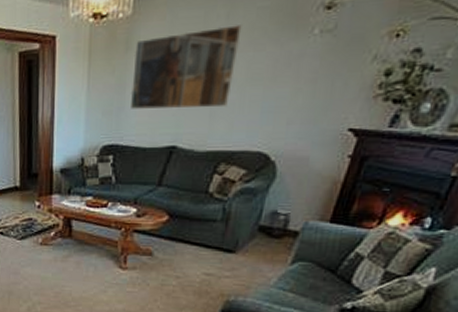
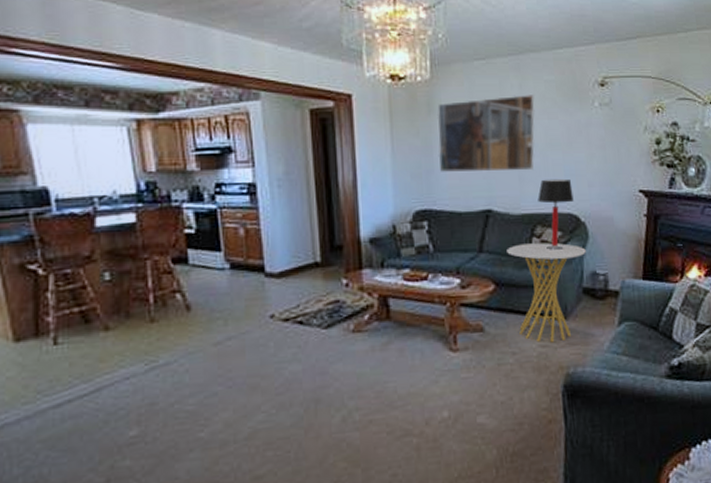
side table: none [185,180,270,272] -> present [507,242,586,343]
table lamp: none [226,115,268,187] -> present [537,178,574,250]

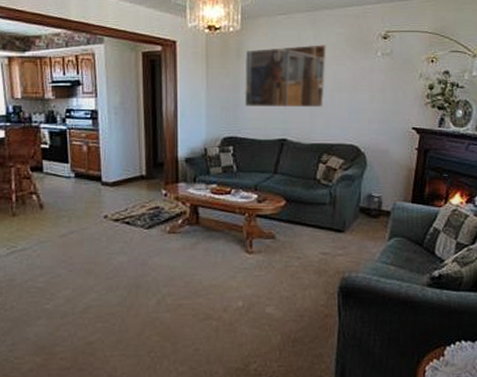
side table: present [507,242,586,343] -> none [297,168,364,251]
table lamp: present [537,178,574,250] -> none [325,115,356,174]

